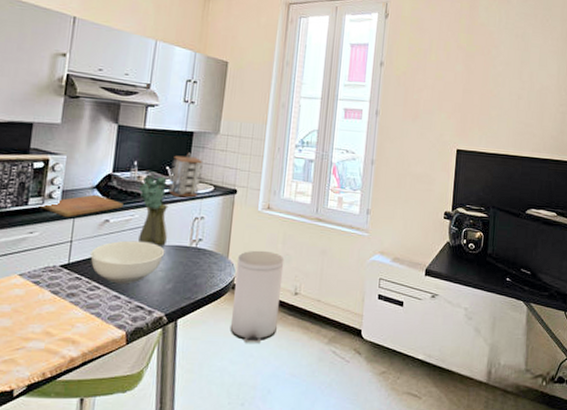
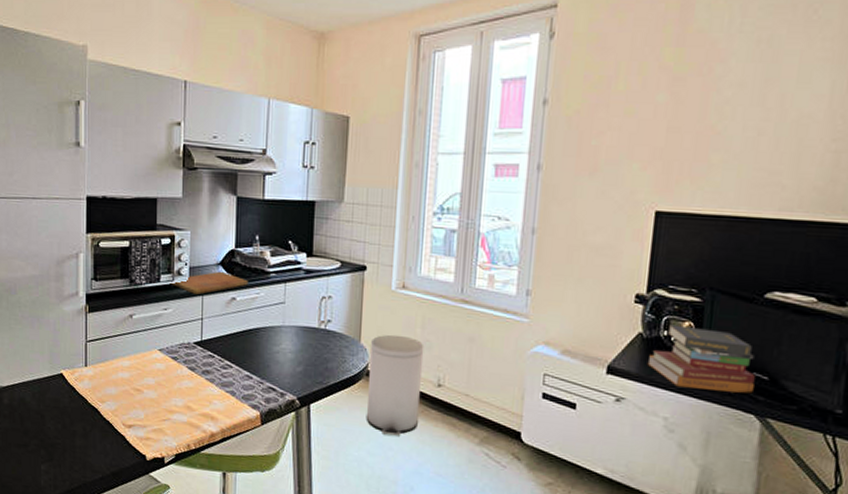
bowl: present [90,240,165,284] -> none [221,319,293,364]
vase: present [138,171,169,249] -> none [262,246,295,330]
spice rack: present [167,152,203,198] -> none [291,224,328,275]
books: none [453,234,523,286] -> present [647,324,756,395]

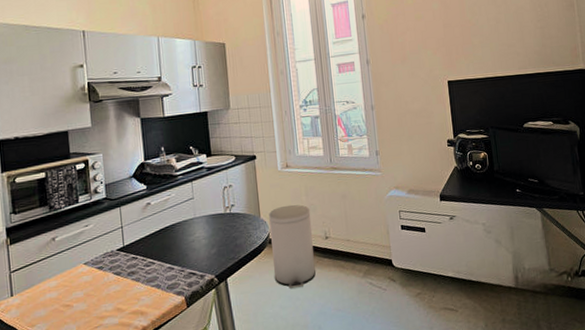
cutting board: present [170,271,248,295] -> none [88,182,160,207]
books: present [647,324,756,395] -> none [464,154,531,200]

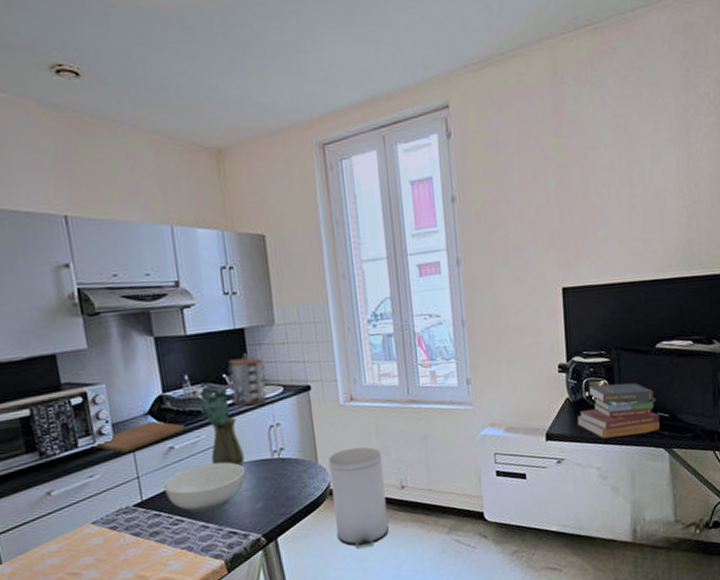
cutting board: none [88,182,160,207] -> present [91,421,185,453]
bowl: none [140,215,204,257] -> present [163,462,246,513]
vase: none [169,154,204,220] -> present [196,383,245,467]
spice rack: none [194,130,223,172] -> present [227,353,267,407]
books: none [464,154,531,200] -> present [577,382,660,439]

